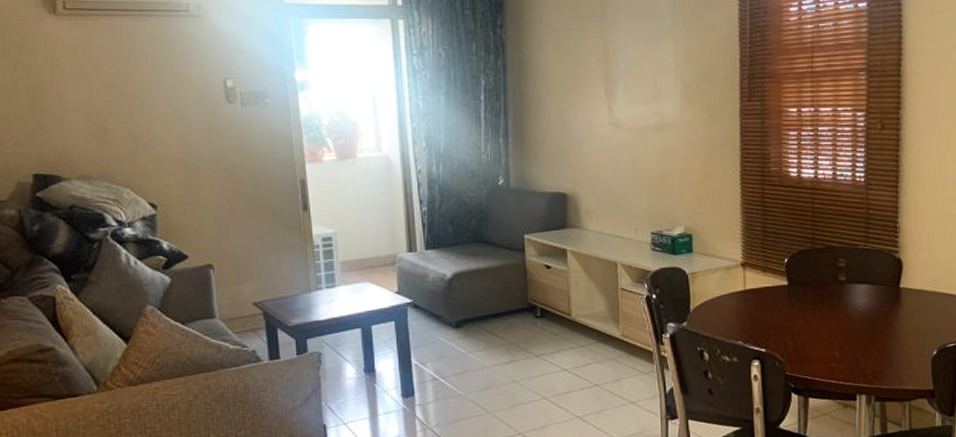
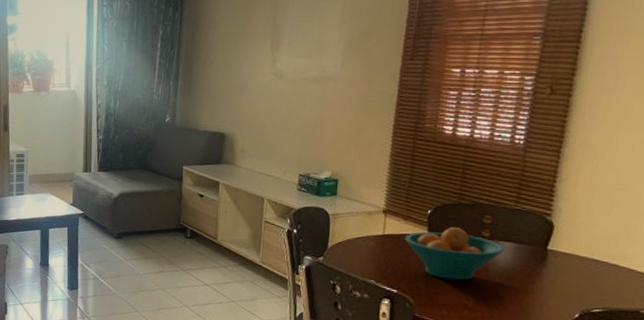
fruit bowl: none [766,274,861,331] -> present [405,227,505,280]

